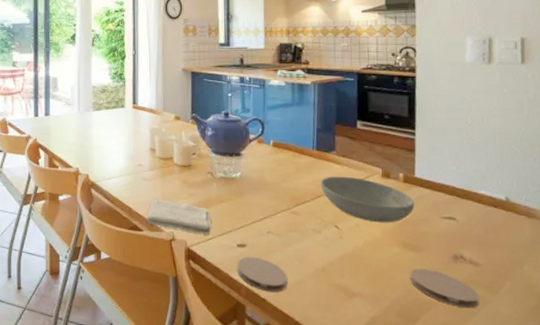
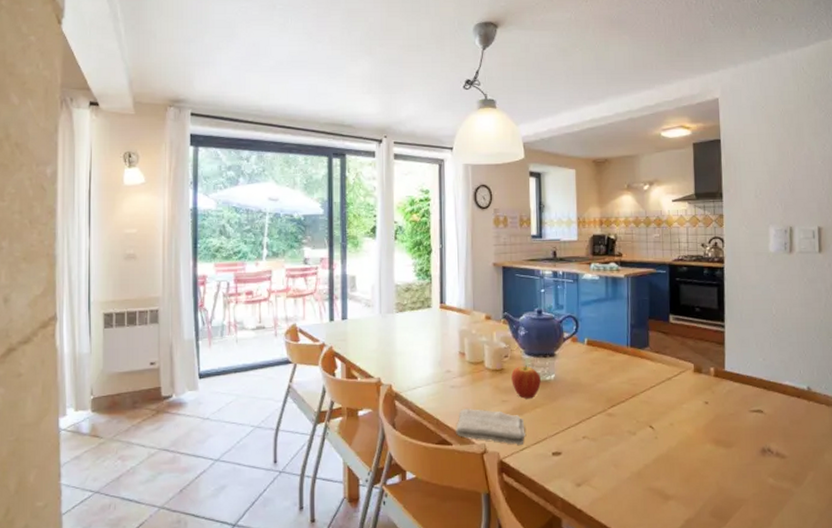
fruit: none [199,162,227,194] -> present [511,364,541,399]
coaster: present [237,256,288,292] -> none [552,465,604,502]
bowl: present [320,176,415,223] -> none [634,373,725,420]
coaster: present [409,268,480,309] -> none [721,465,786,502]

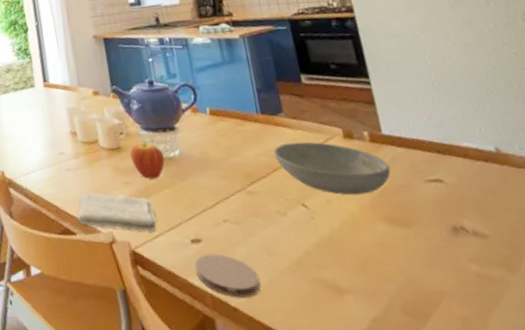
coaster: none [552,465,604,502] -> present [194,253,261,298]
bowl: none [634,373,725,420] -> present [273,141,391,196]

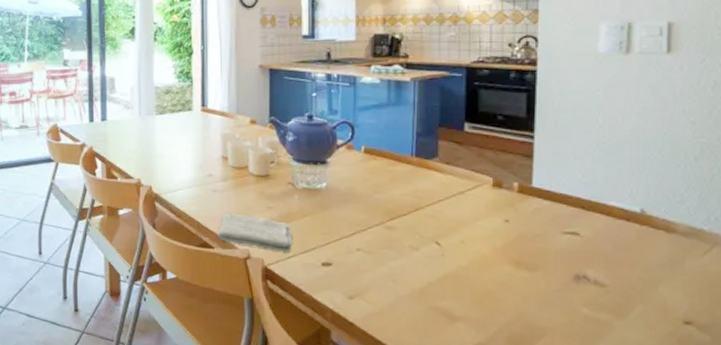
fruit: present [130,140,165,179] -> none [278,171,310,207]
coaster: present [194,253,261,298] -> none [321,276,380,316]
bowl: present [273,141,391,196] -> none [419,186,531,239]

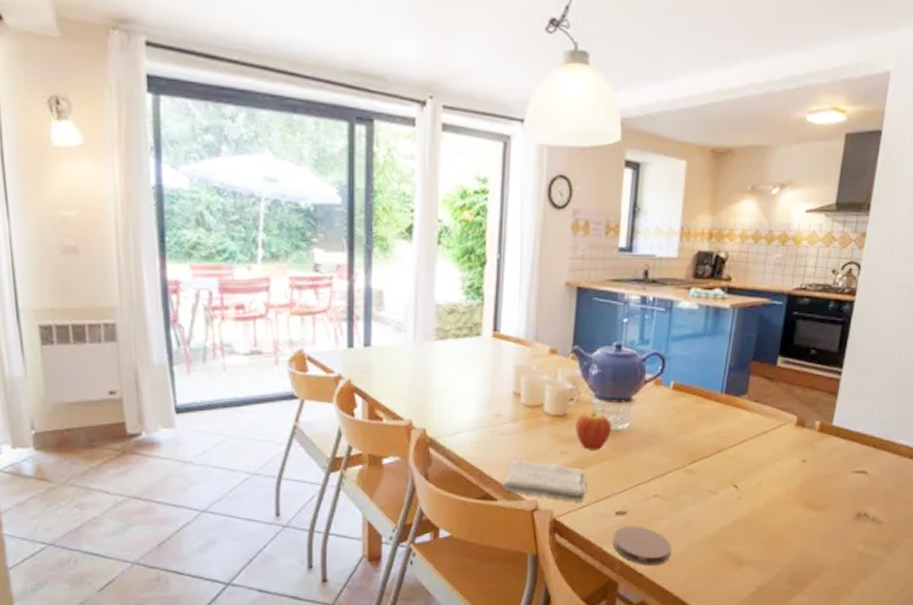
fruit: none [278,171,310,207] -> present [575,410,611,450]
coaster: none [321,276,380,316] -> present [612,525,672,566]

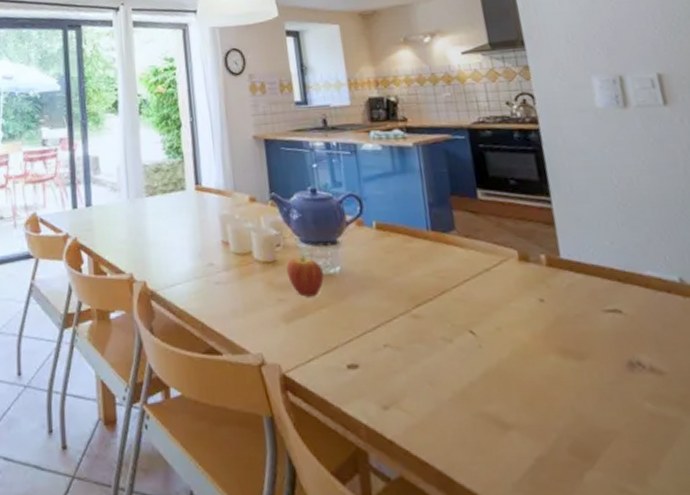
washcloth: present [502,460,587,502] -> none [225,310,313,355]
coaster: present [612,525,672,566] -> none [349,381,420,430]

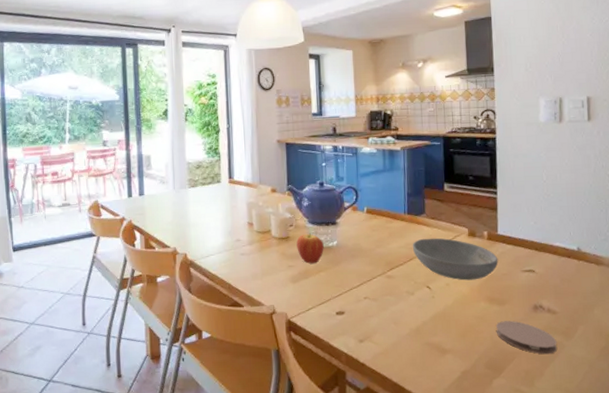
bowl: none [442,263,567,323] -> present [412,238,498,281]
coaster: none [576,383,675,436] -> present [495,320,558,355]

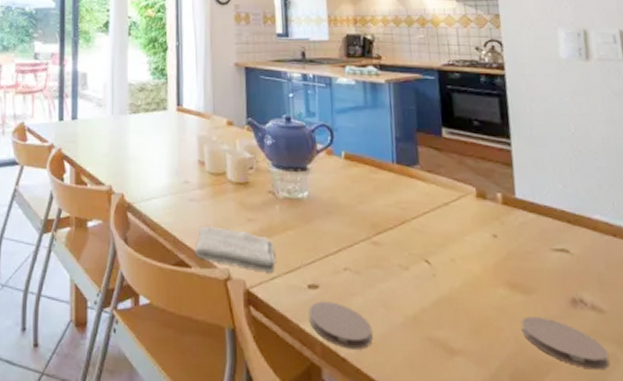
washcloth: none [246,274,312,306] -> present [195,226,277,273]
fruit: present [296,232,324,264] -> none [257,178,292,219]
coaster: none [336,323,385,356] -> present [308,301,373,349]
bowl: present [412,238,498,281] -> none [403,196,519,257]

